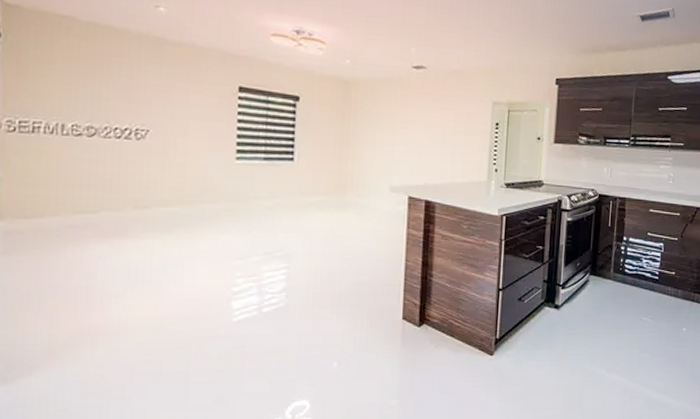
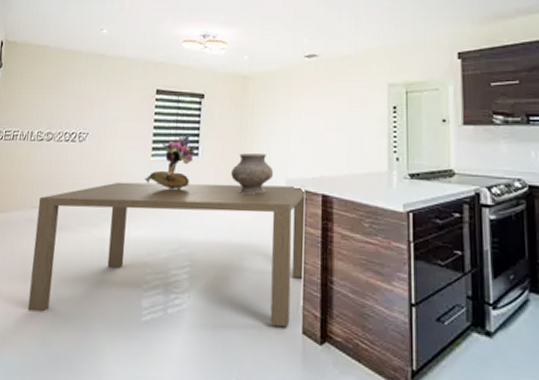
dining table: none [82,185,408,322] -> present [27,182,305,326]
bouquet: none [229,138,290,195] -> present [145,135,196,190]
ceramic pot: none [332,160,378,200] -> present [231,153,274,194]

